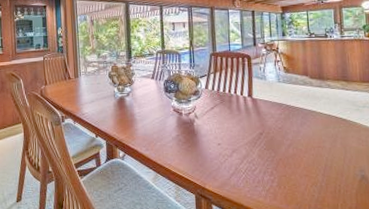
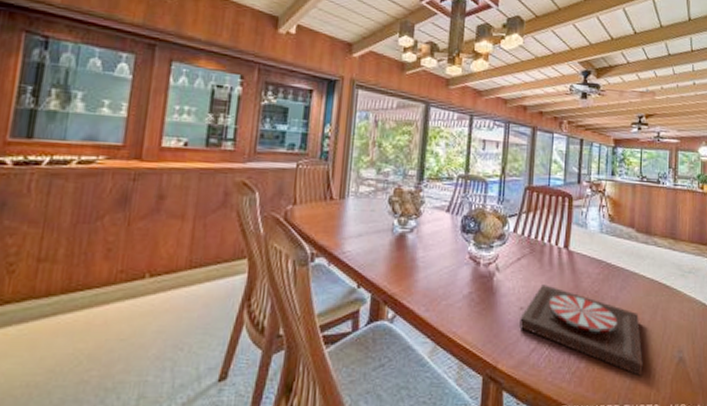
plate: none [219,125,329,192] -> present [519,284,643,377]

